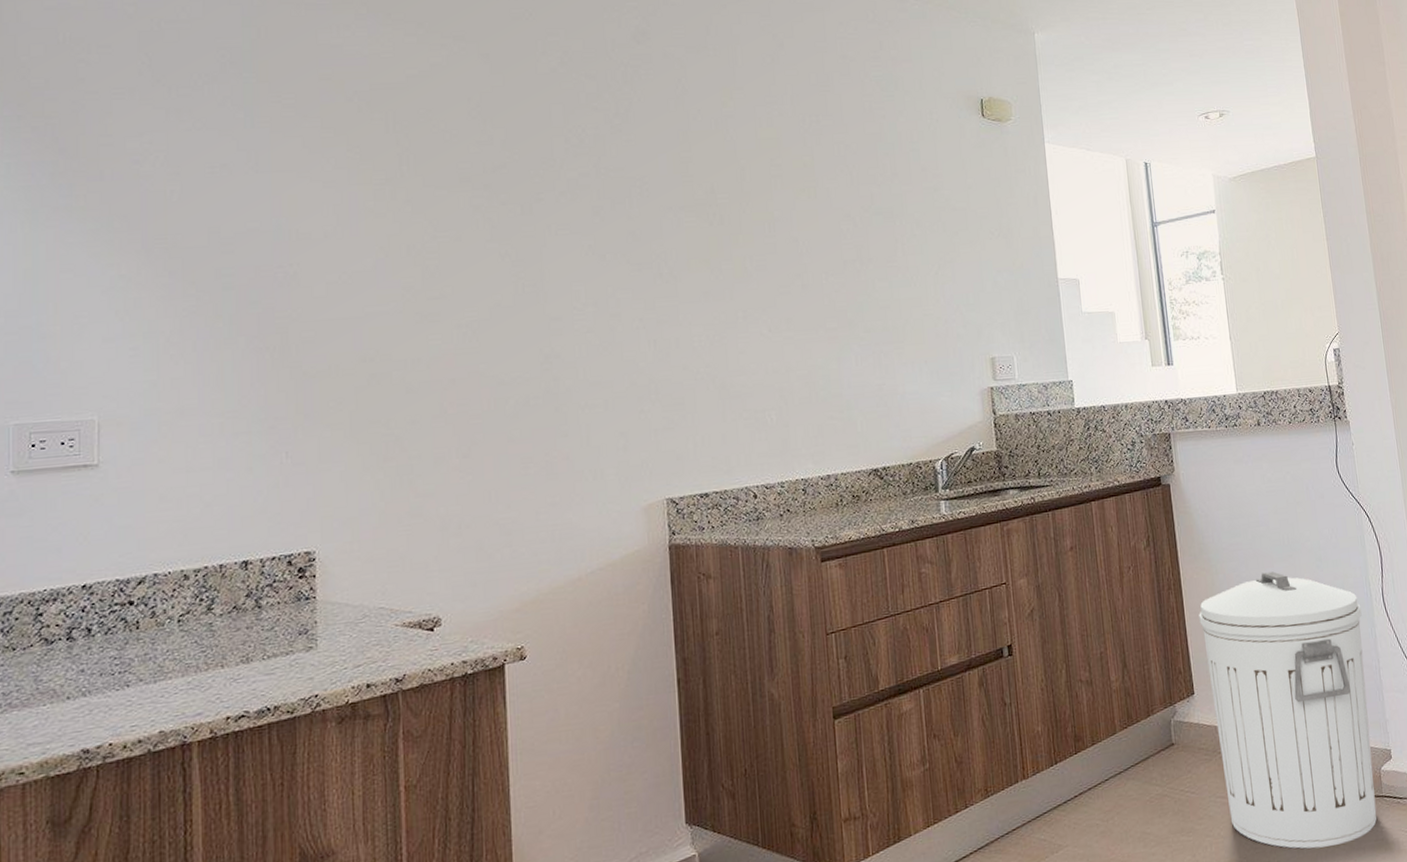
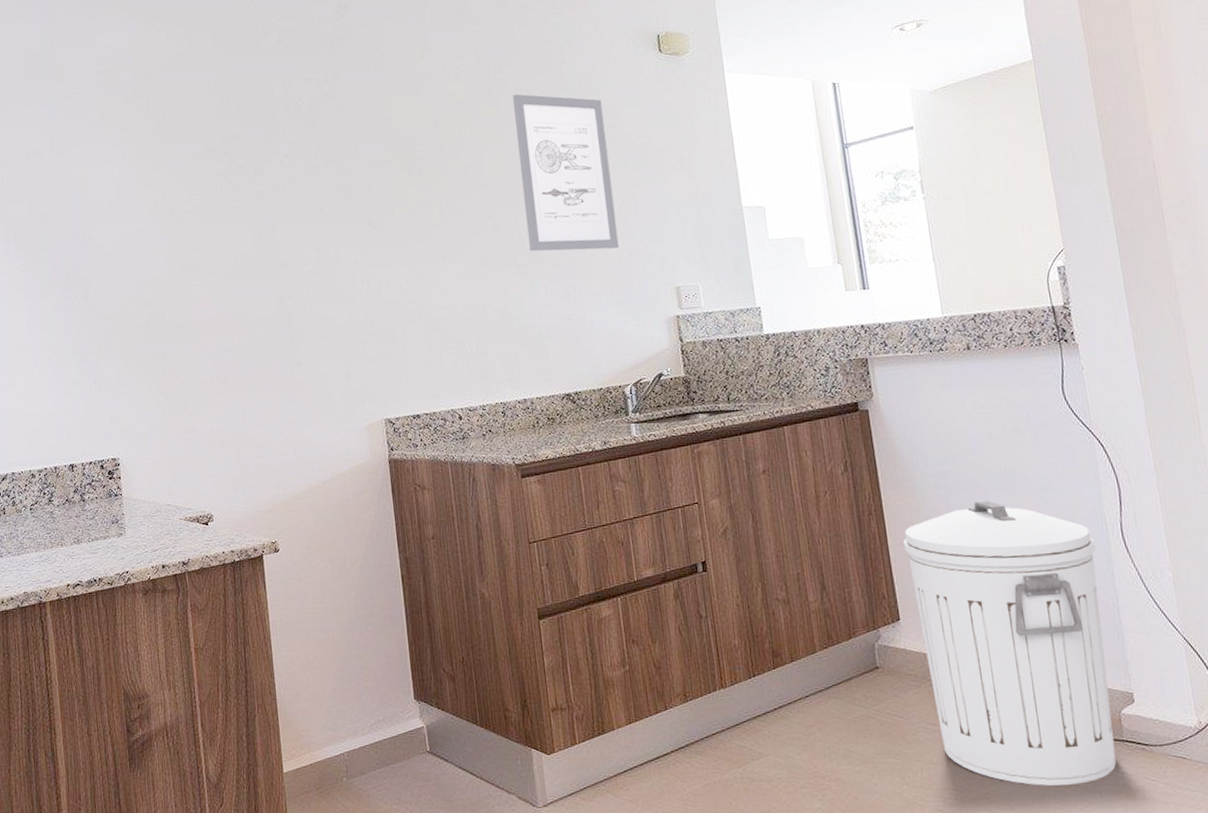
wall art: none [828,146,935,316] -> present [512,94,619,252]

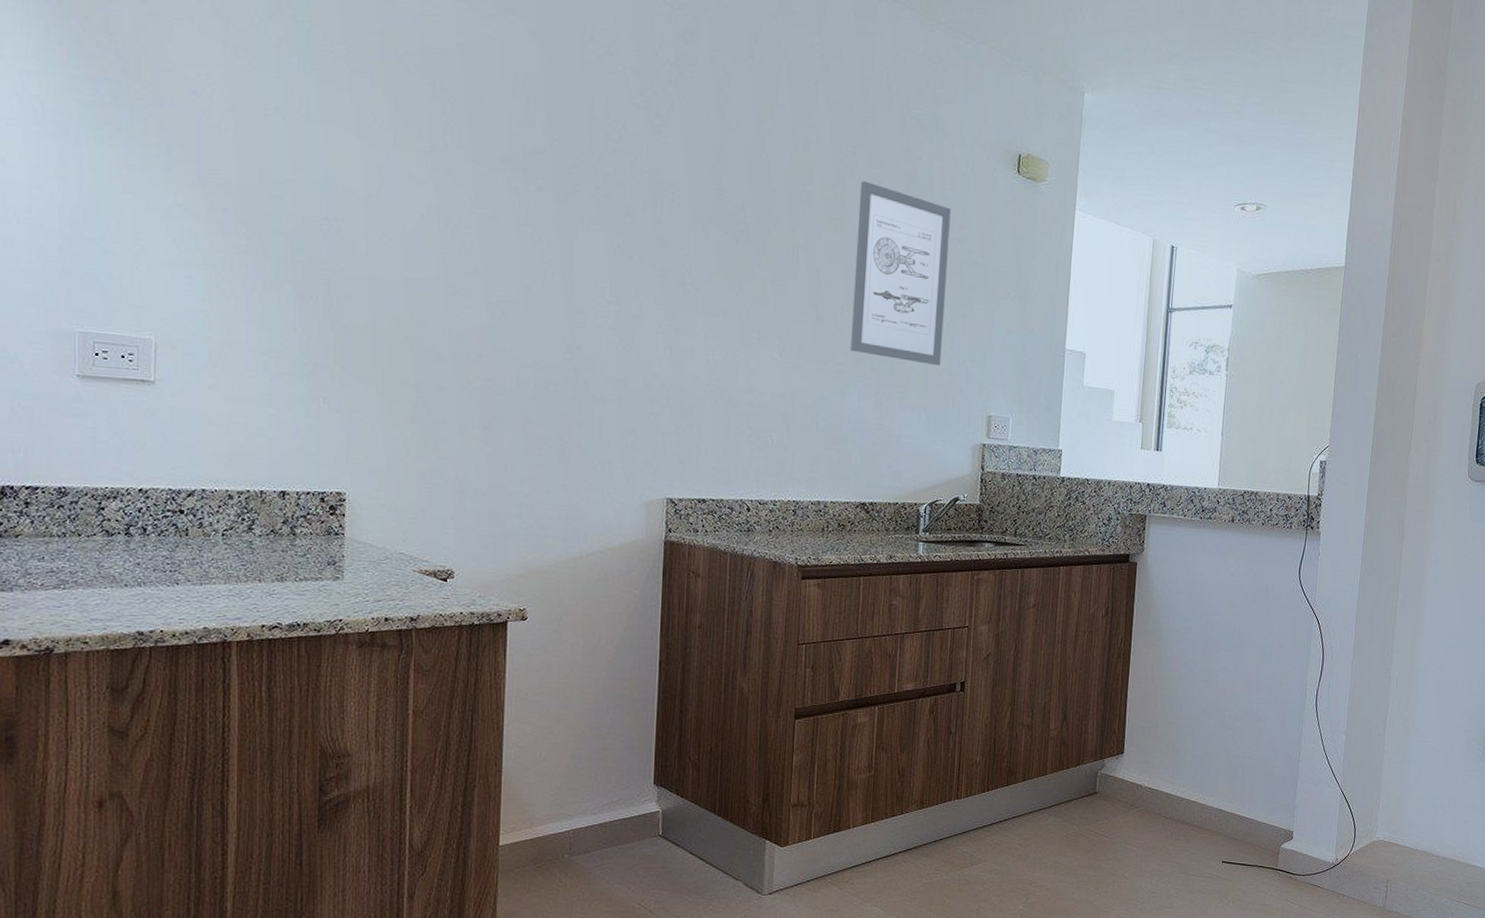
trash can: present [903,501,1117,786] -> none [1135,658,1294,902]

